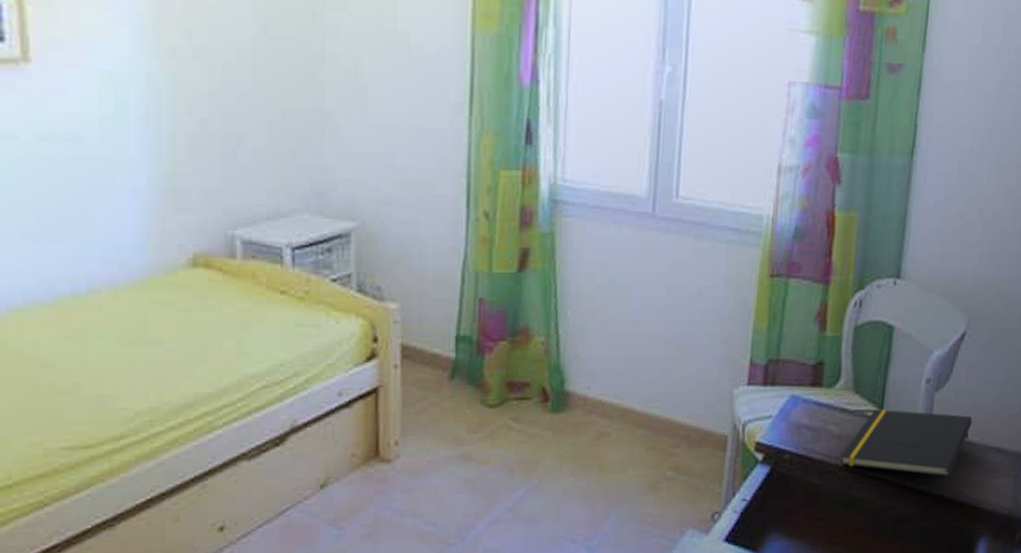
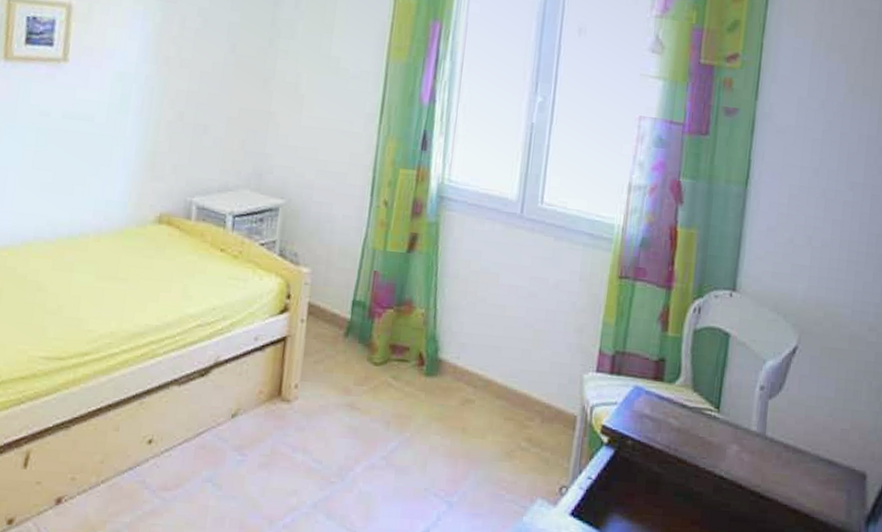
notepad: present [841,409,973,477] -> none [680,408,805,483]

